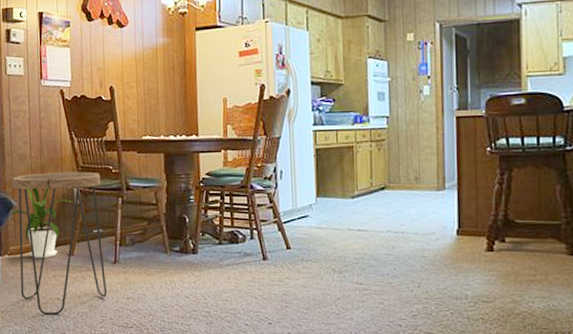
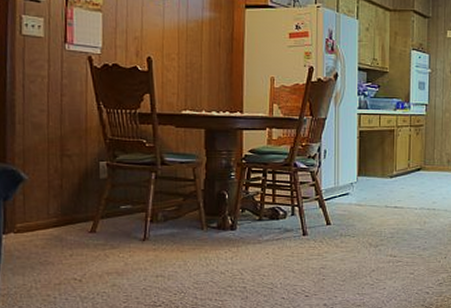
house plant: present [11,187,74,259] -> none [20,160,98,237]
side table: present [12,171,108,315] -> none [23,144,134,297]

